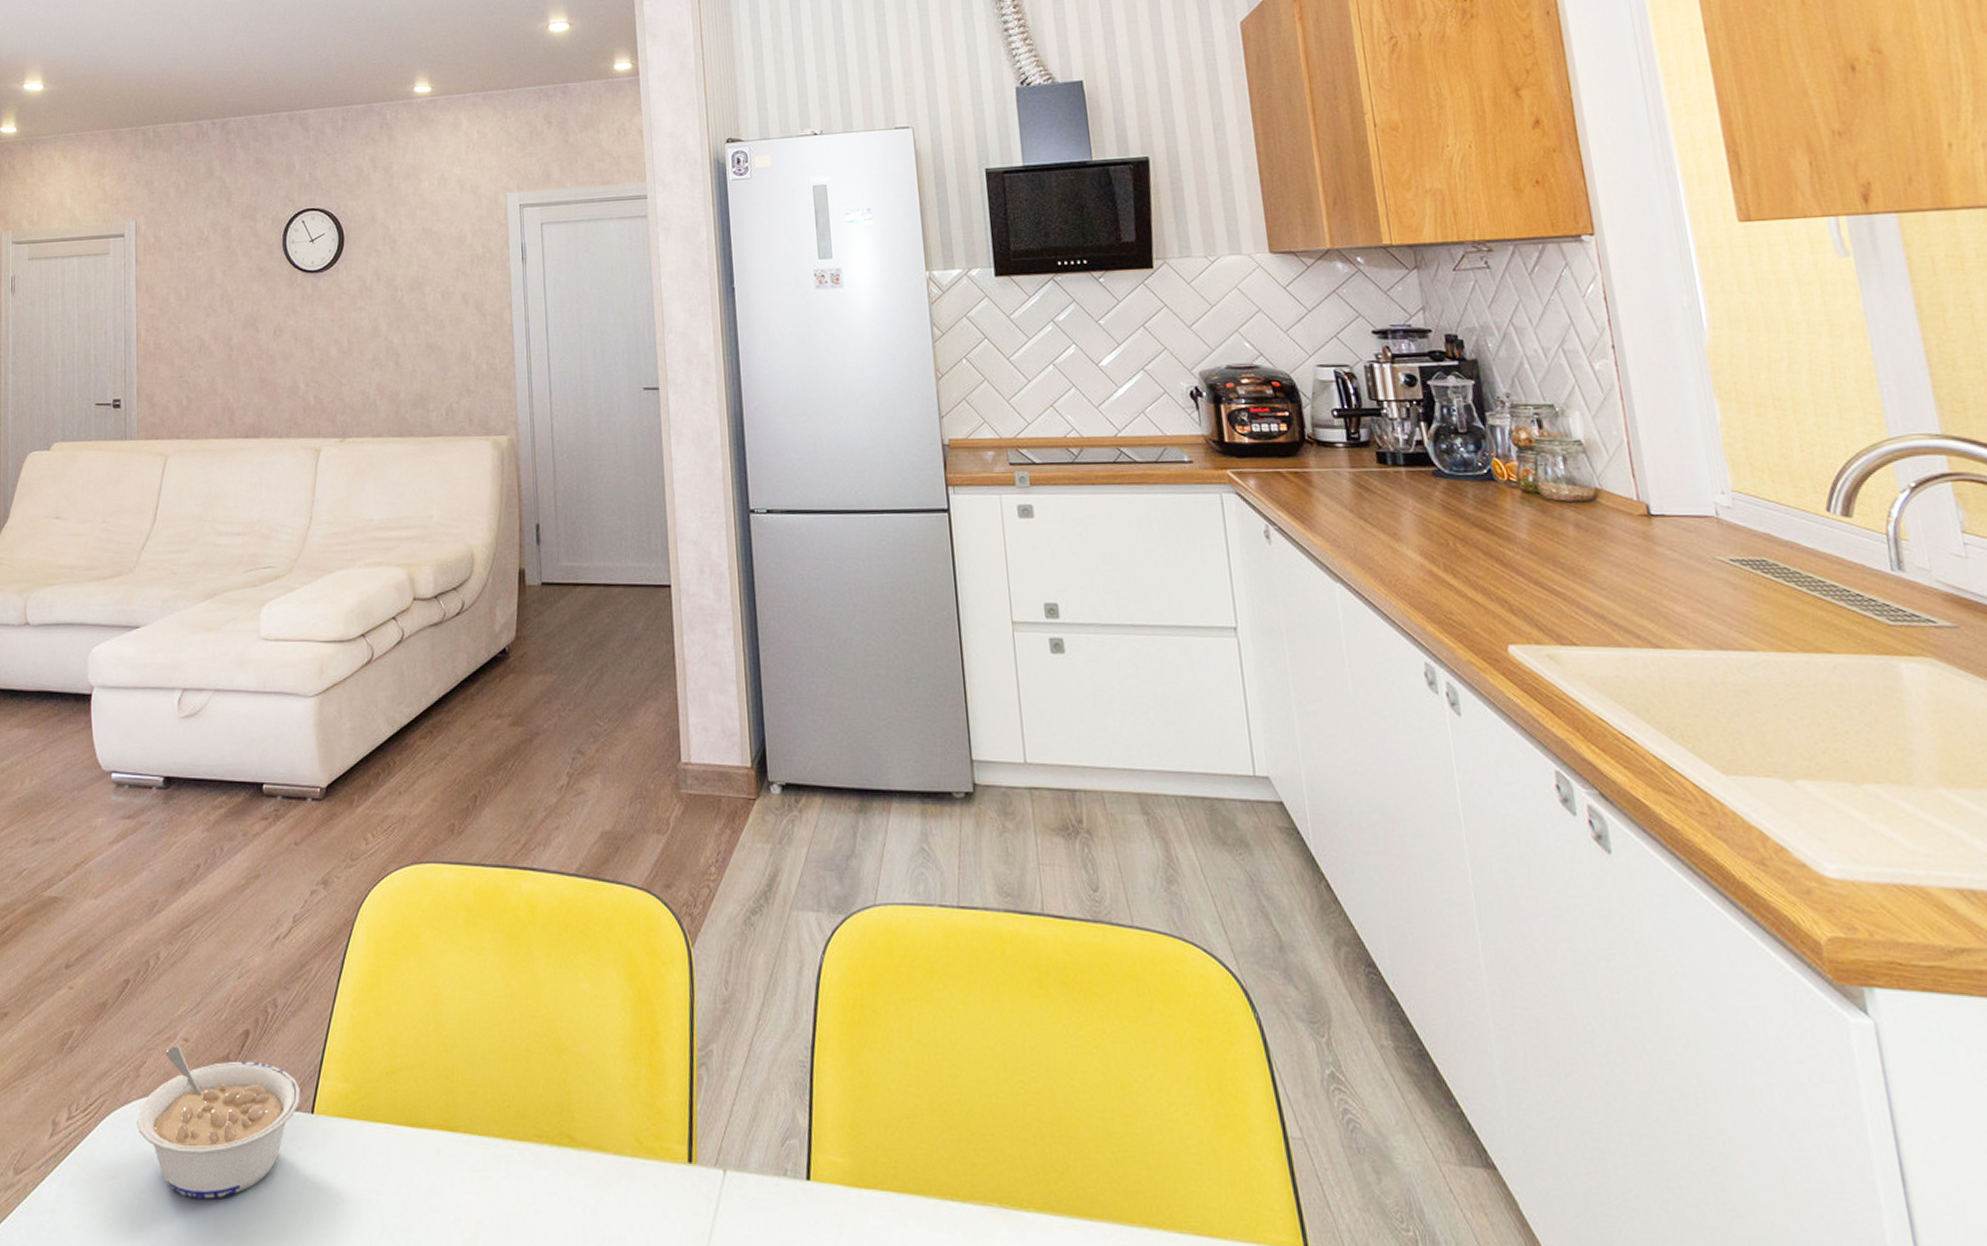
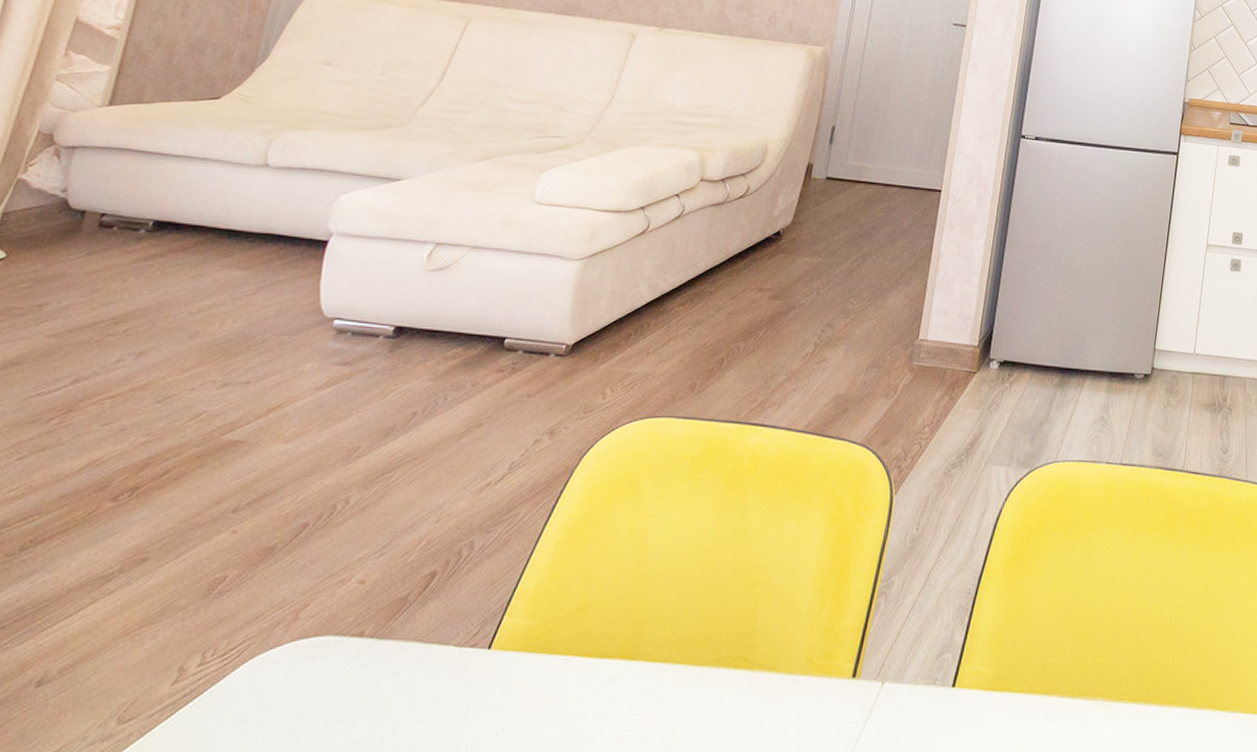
legume: present [136,1046,300,1199] -> none [283,588,481,737]

